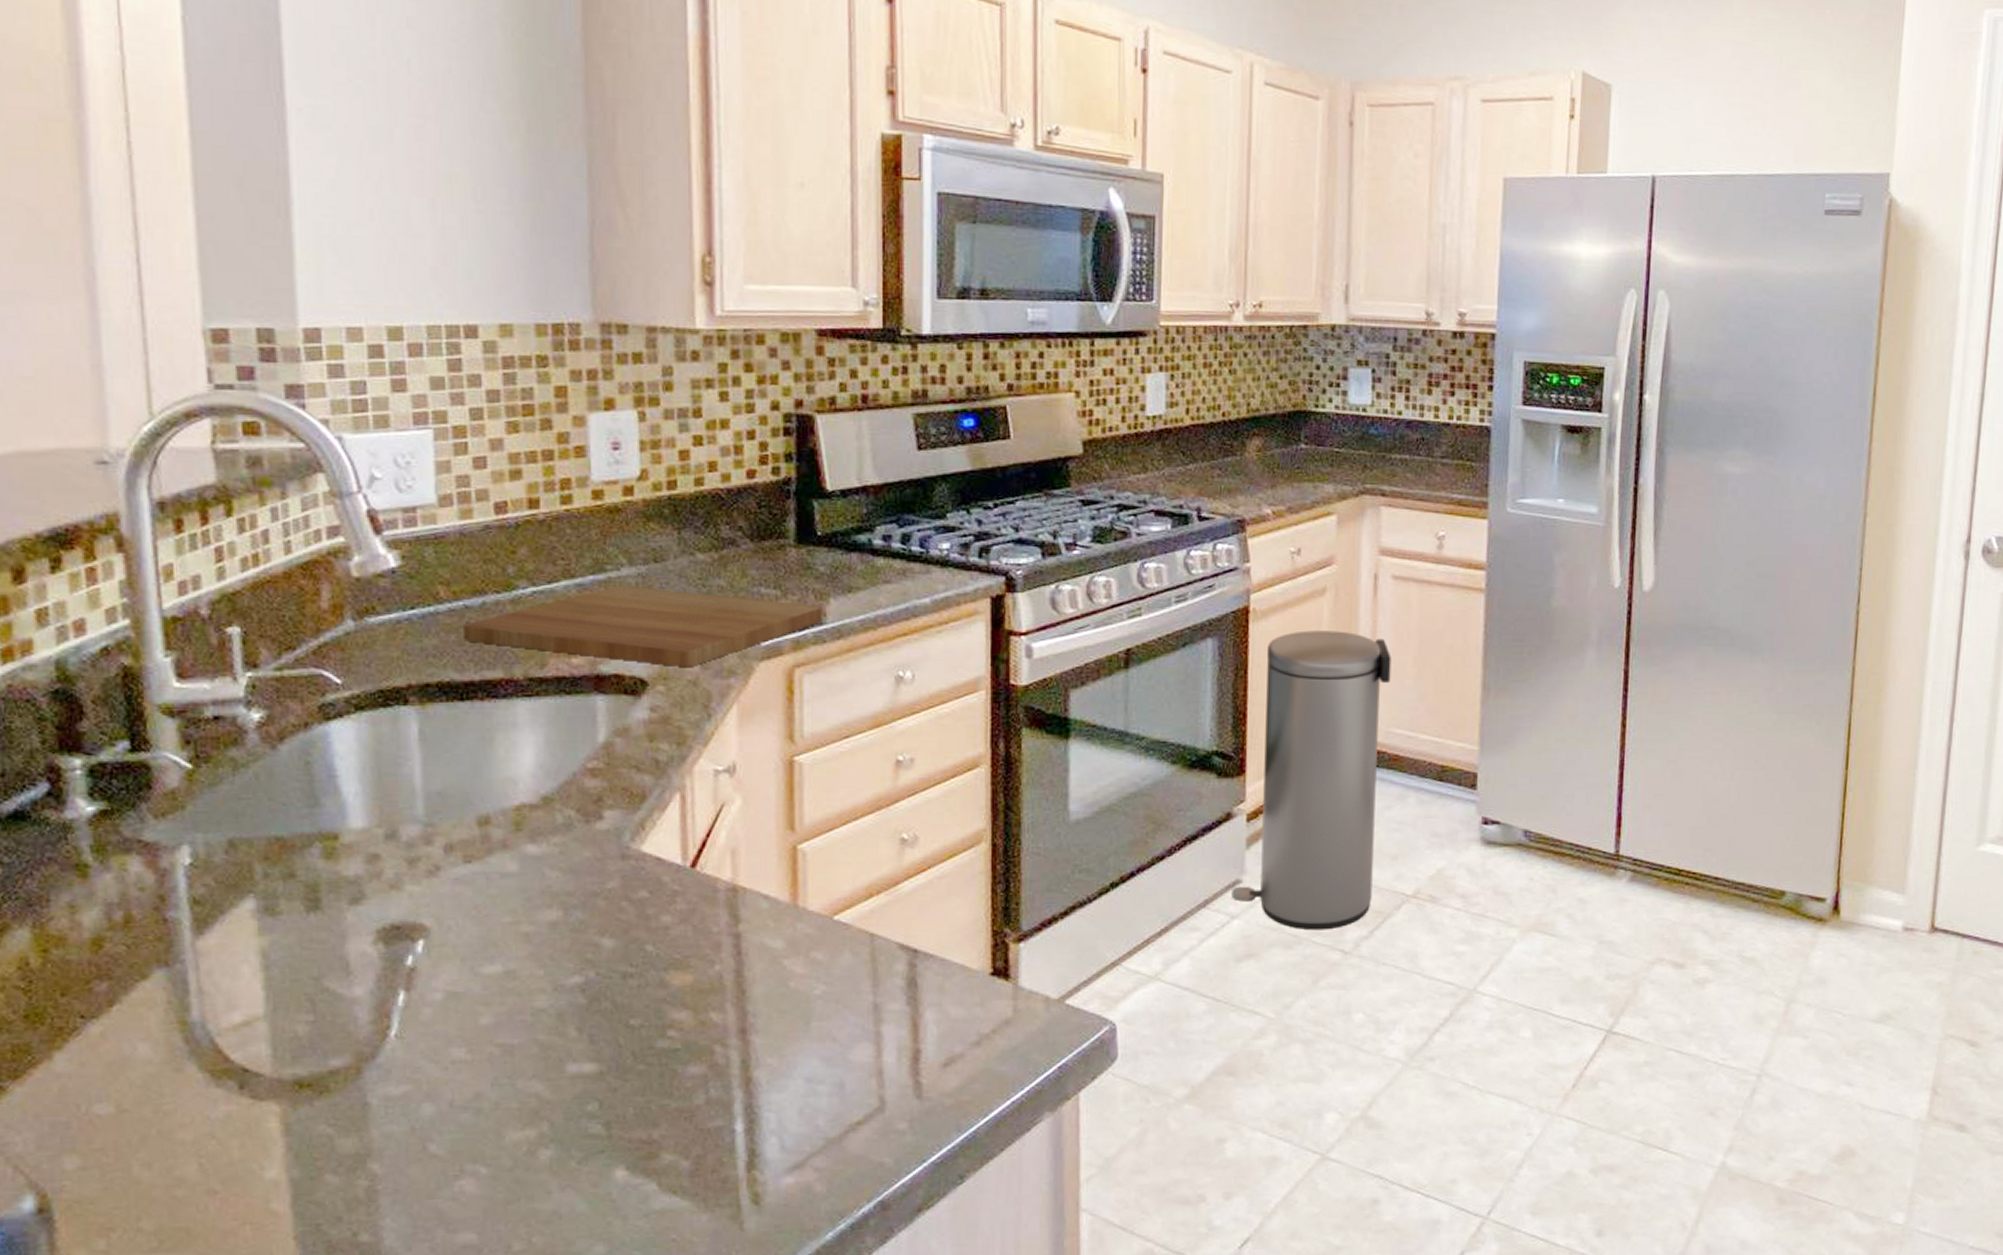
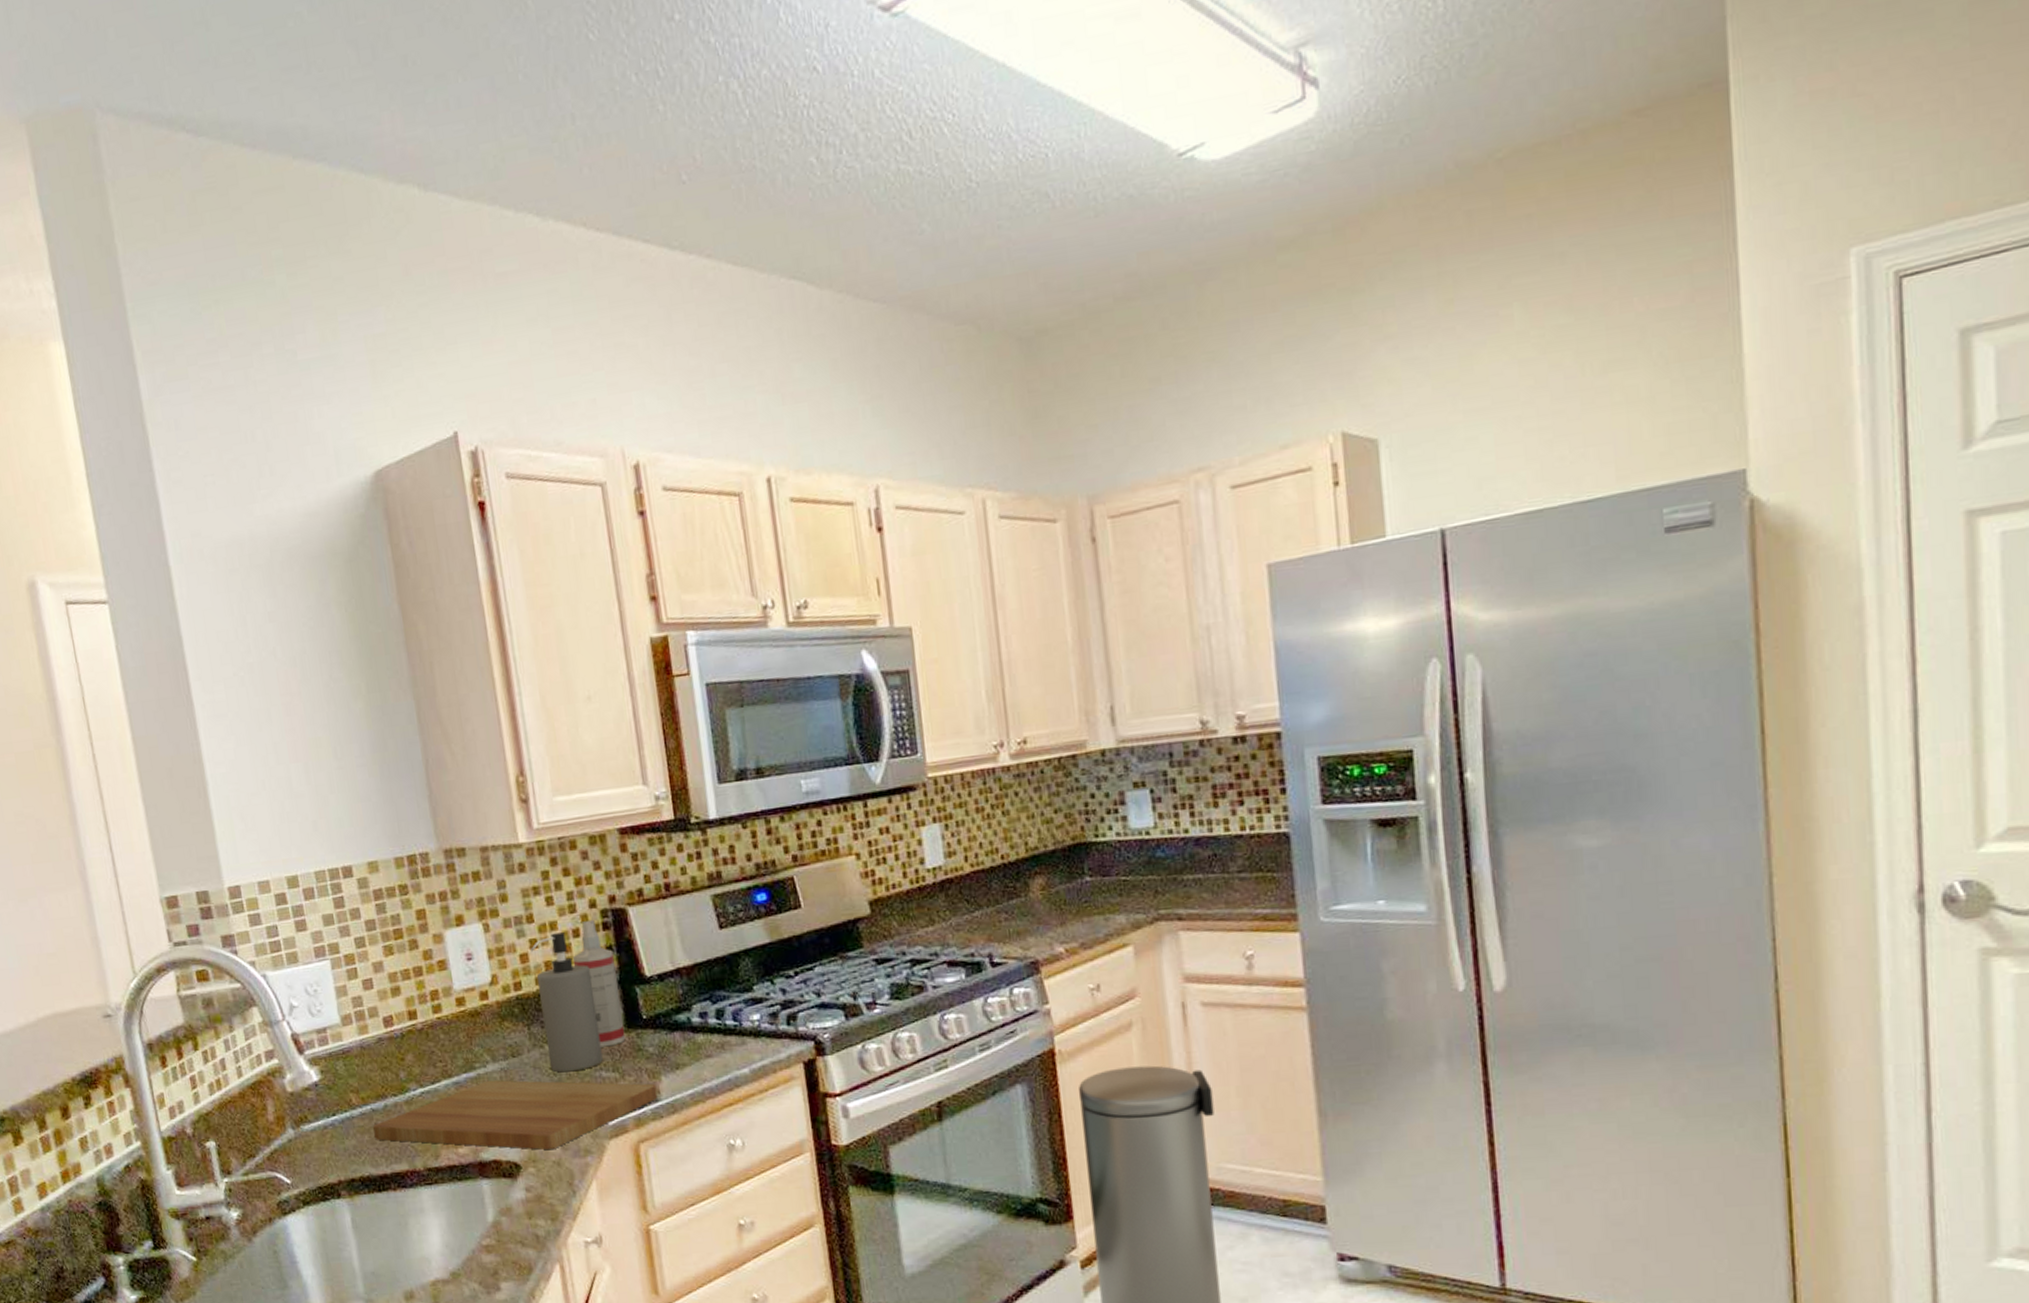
soap dispenser: none [692,432,764,585] -> present [530,932,603,1073]
spray bottle: none [743,422,794,561] -> present [572,919,626,1048]

